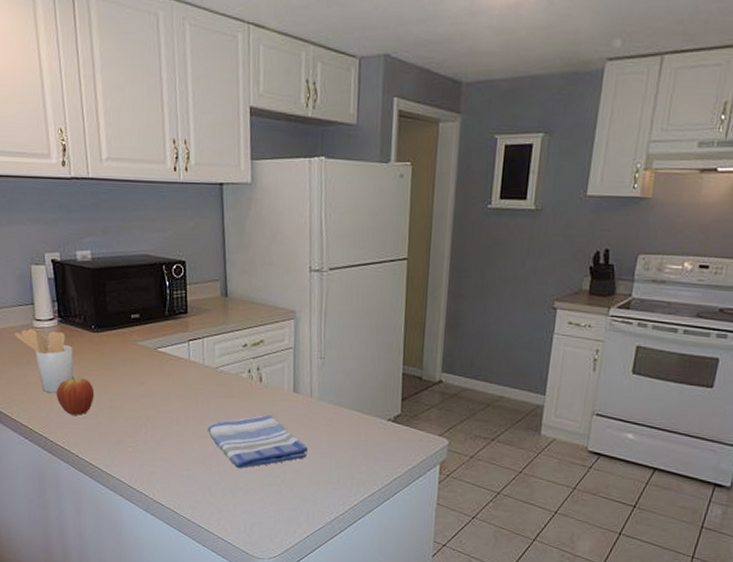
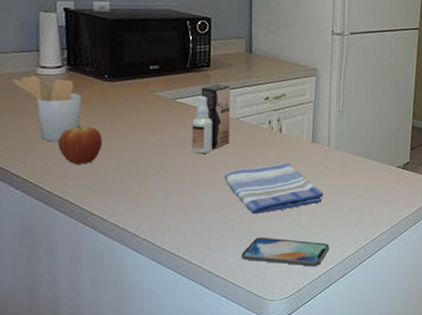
spray bottle: none [174,332,211,406] -> present [191,84,231,154]
smartphone: none [229,492,317,526] -> present [242,236,330,267]

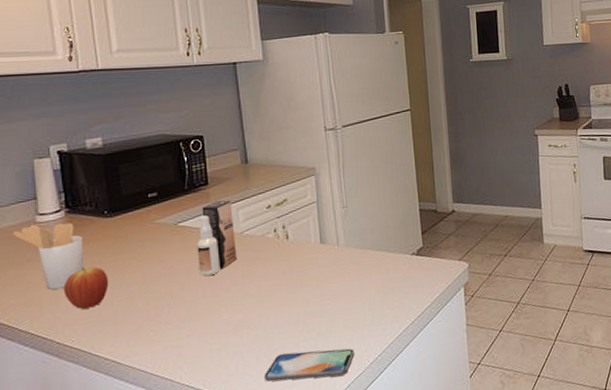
dish towel: present [224,162,323,214] -> none [237,269,340,330]

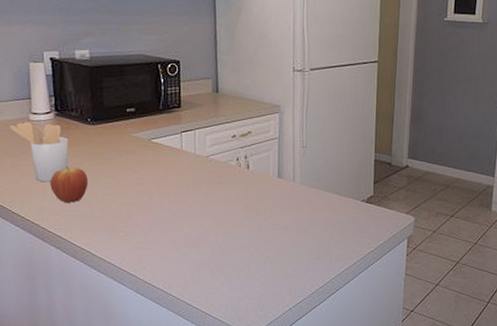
spray bottle: present [197,200,237,277] -> none [166,124,202,192]
smartphone: present [265,348,355,382] -> none [216,270,299,300]

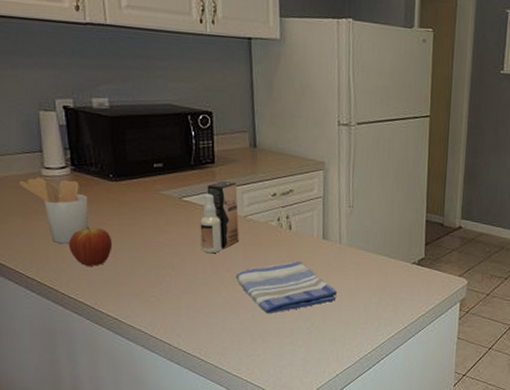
spray bottle: none [166,124,202,192] -> present [200,181,239,254]
dish towel: none [198,198,291,248] -> present [236,260,337,313]

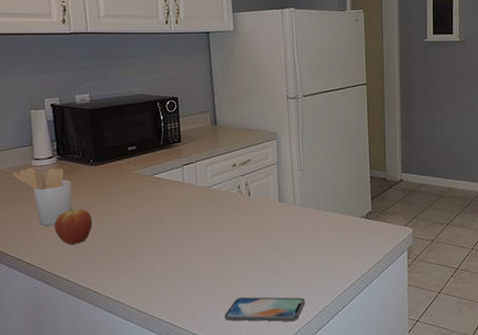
spray bottle: present [200,181,239,254] -> none [169,157,204,224]
dish towel: present [236,260,337,313] -> none [203,223,294,275]
smartphone: none [258,336,346,366] -> present [225,296,305,322]

